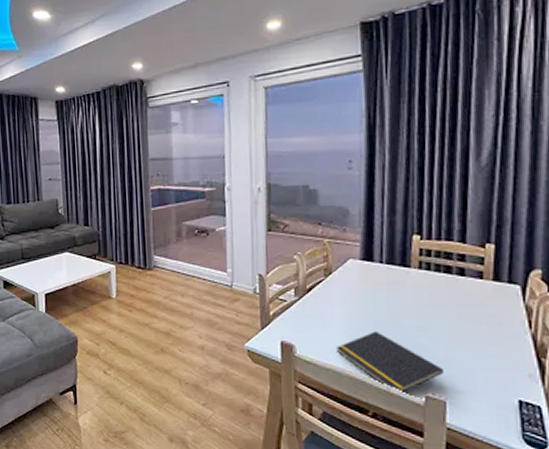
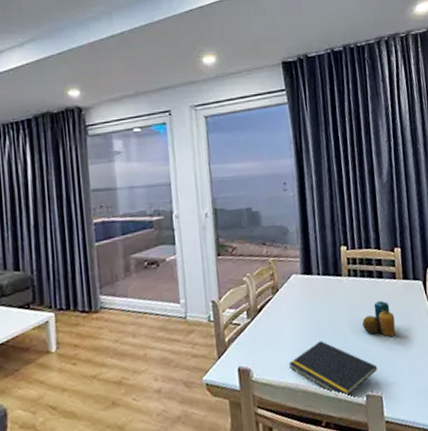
candle: none [431,300,476,342] -> present [362,301,396,337]

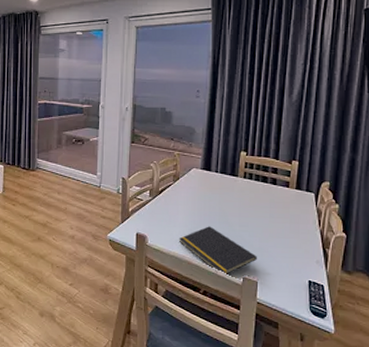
candle: present [362,301,396,337] -> none [250,203,282,236]

